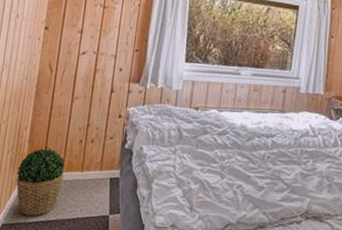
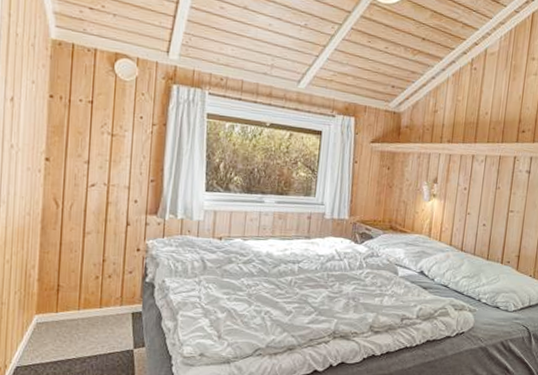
potted plant: present [16,148,65,217] -> none [27,287,81,357]

